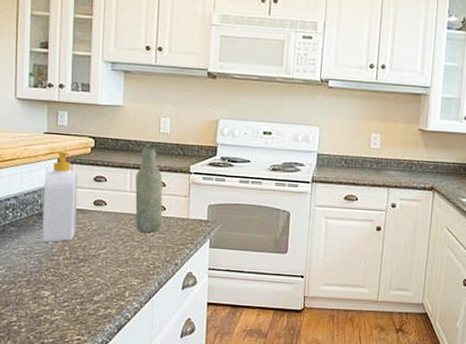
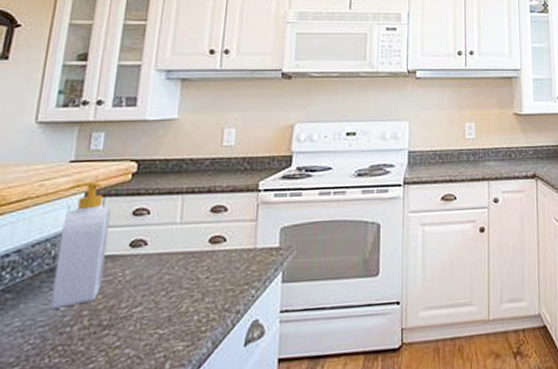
bottle: present [135,146,163,233] -> none [185,164,224,275]

